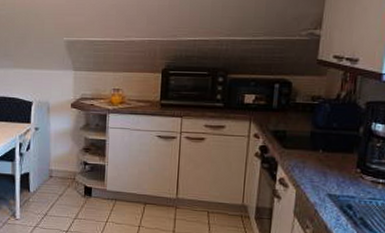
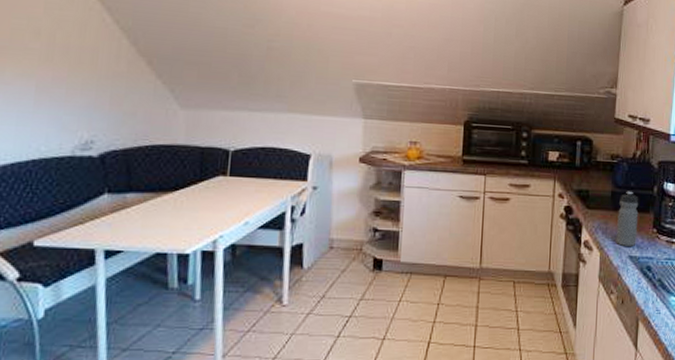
water bottle: none [313,131,342,185] -> present [615,191,639,246]

